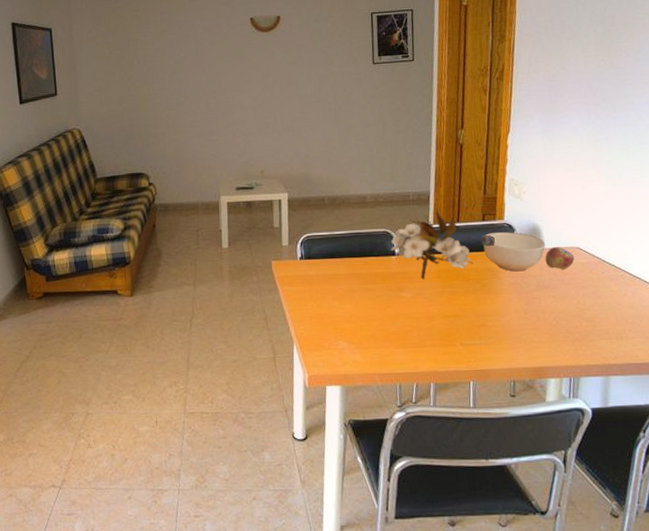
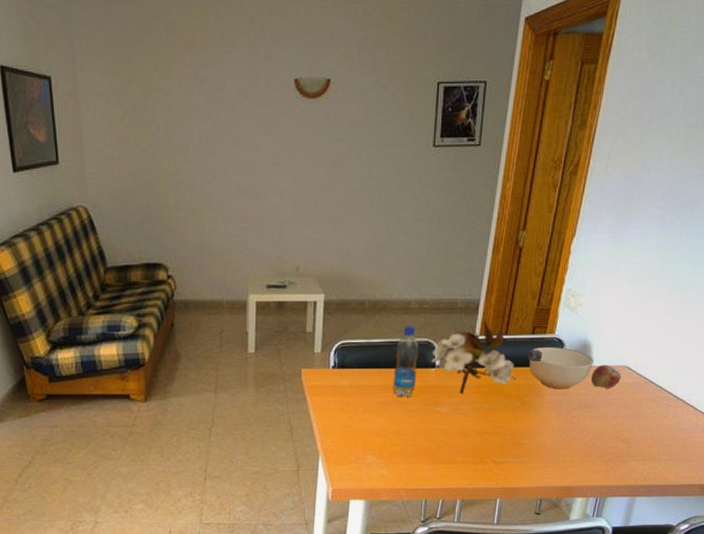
bottle: none [357,218,379,285] -> present [393,326,419,398]

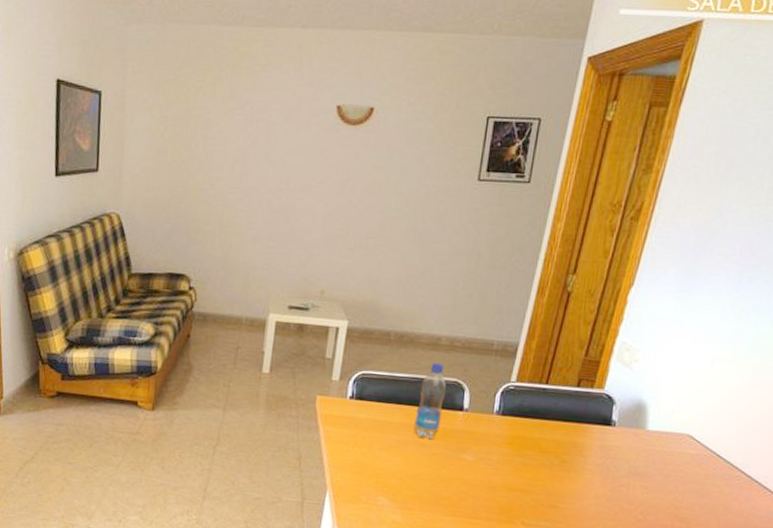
flower arrangement: present [431,318,542,395] -> none [459,363,588,444]
bowl: present [529,346,594,389] -> none [571,401,650,453]
fruit: present [590,364,621,389] -> none [644,429,682,458]

